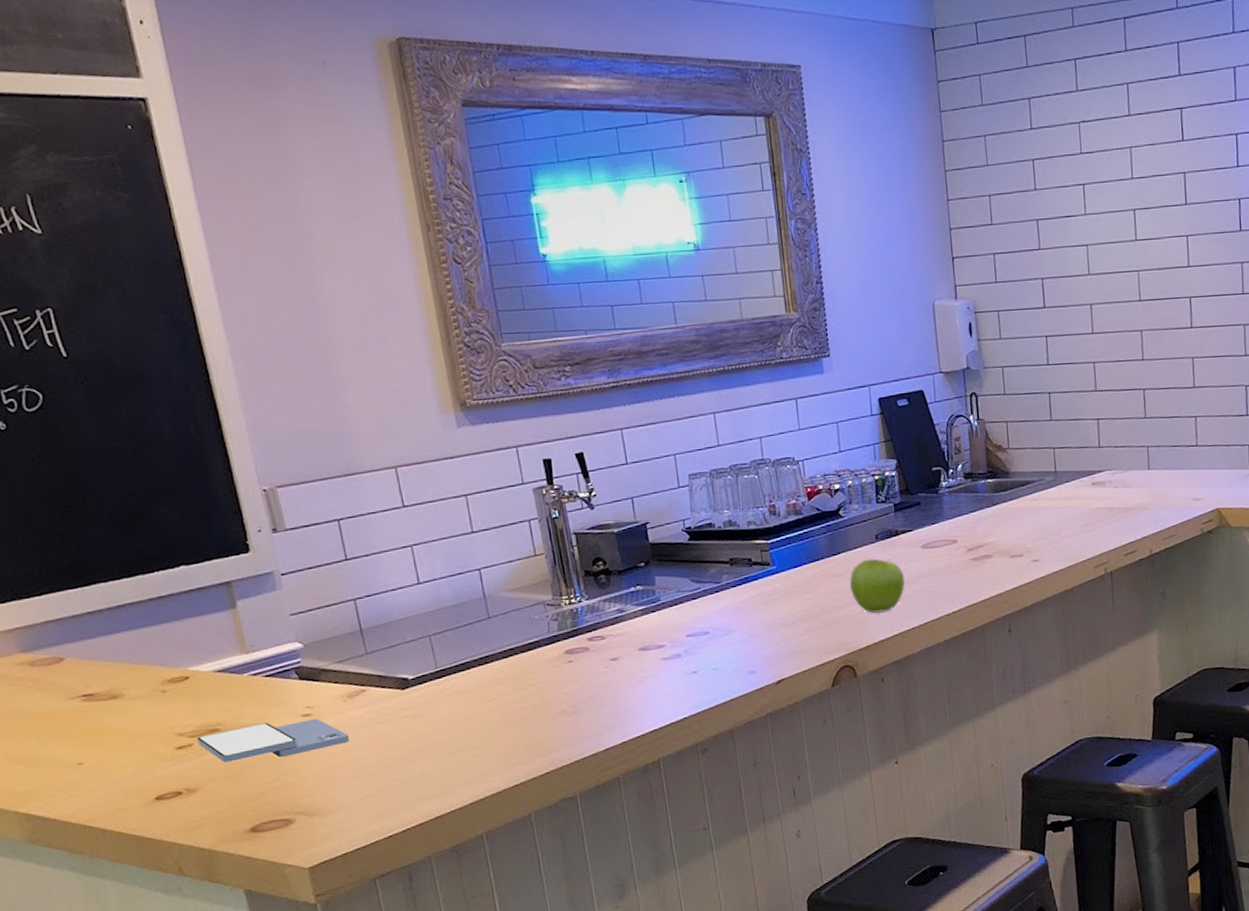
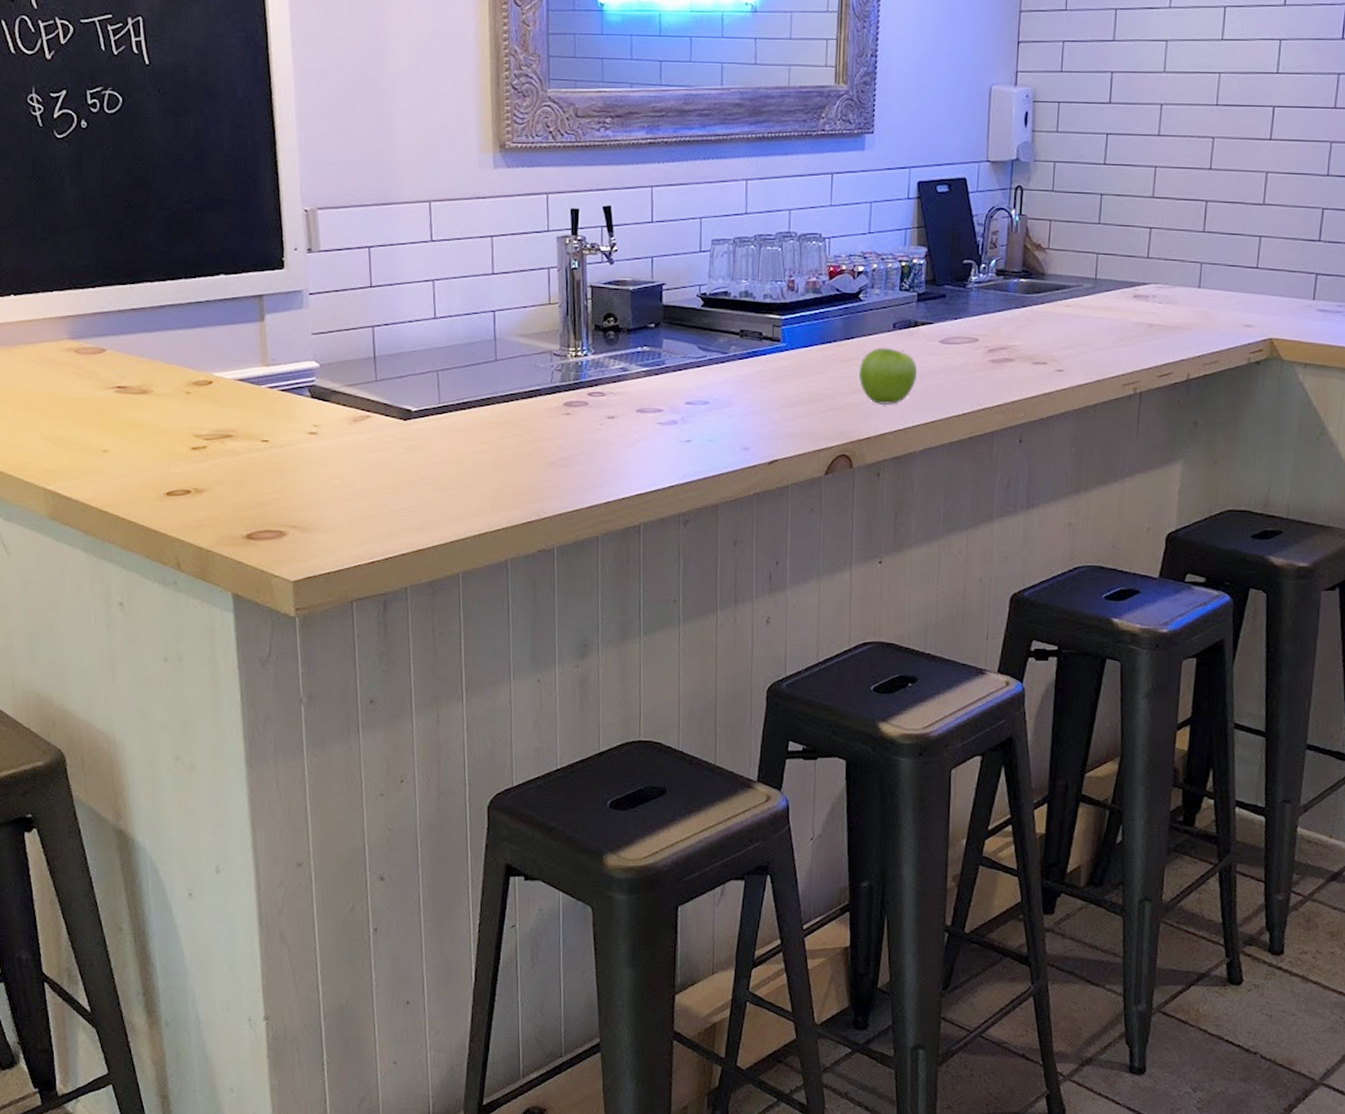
smartphone: present [197,719,350,763] -> none [212,435,349,471]

